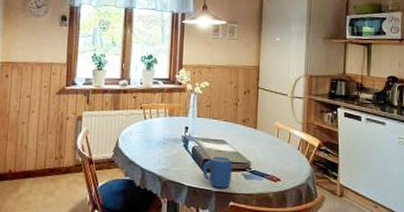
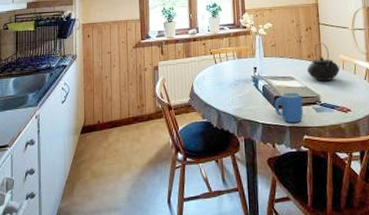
teapot: none [240,107,275,149] -> present [306,42,341,82]

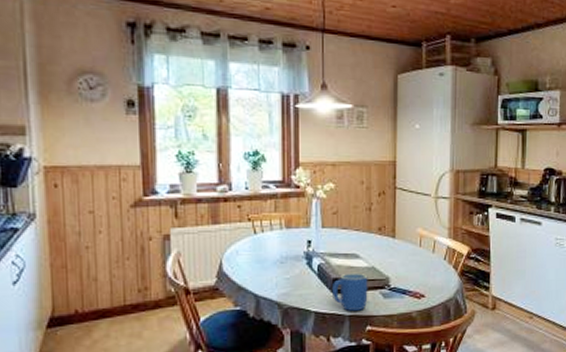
teapot: present [306,42,341,82] -> none [375,211,417,261]

